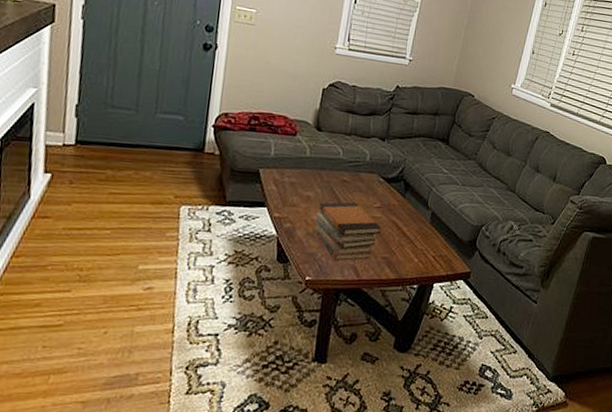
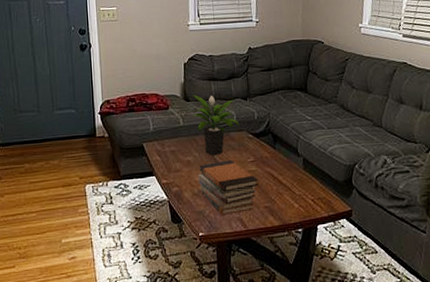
potted plant: none [320,125,373,196] -> present [191,94,241,156]

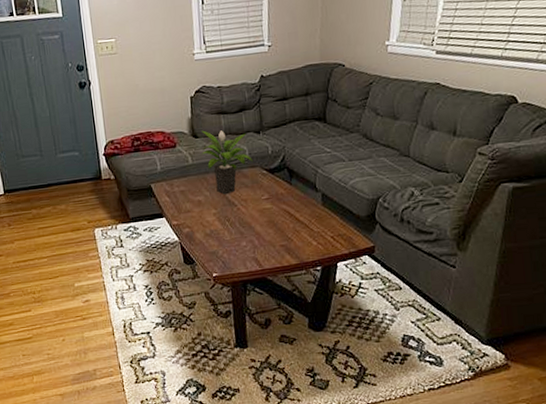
book stack: present [199,160,259,215] -> none [210,198,274,255]

